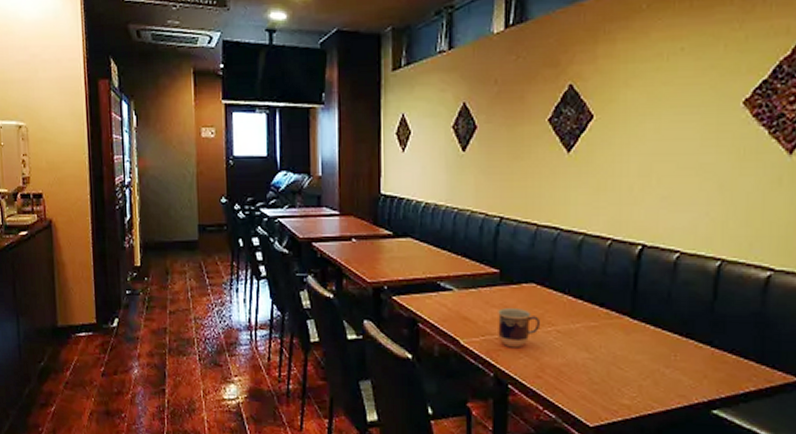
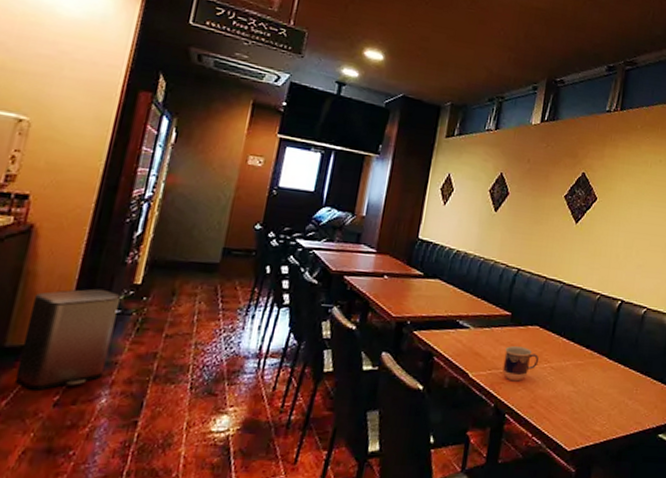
pedal bin: none [67,272,131,363] -> present [15,288,120,391]

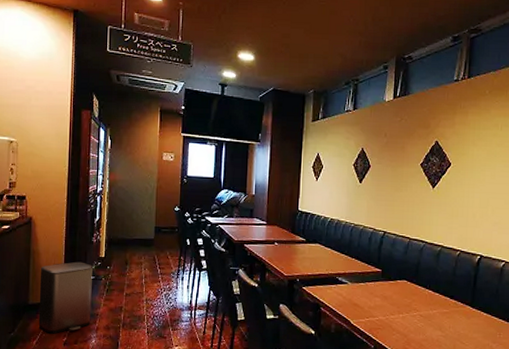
cup: present [502,346,539,382] -> none [378,298,408,327]

